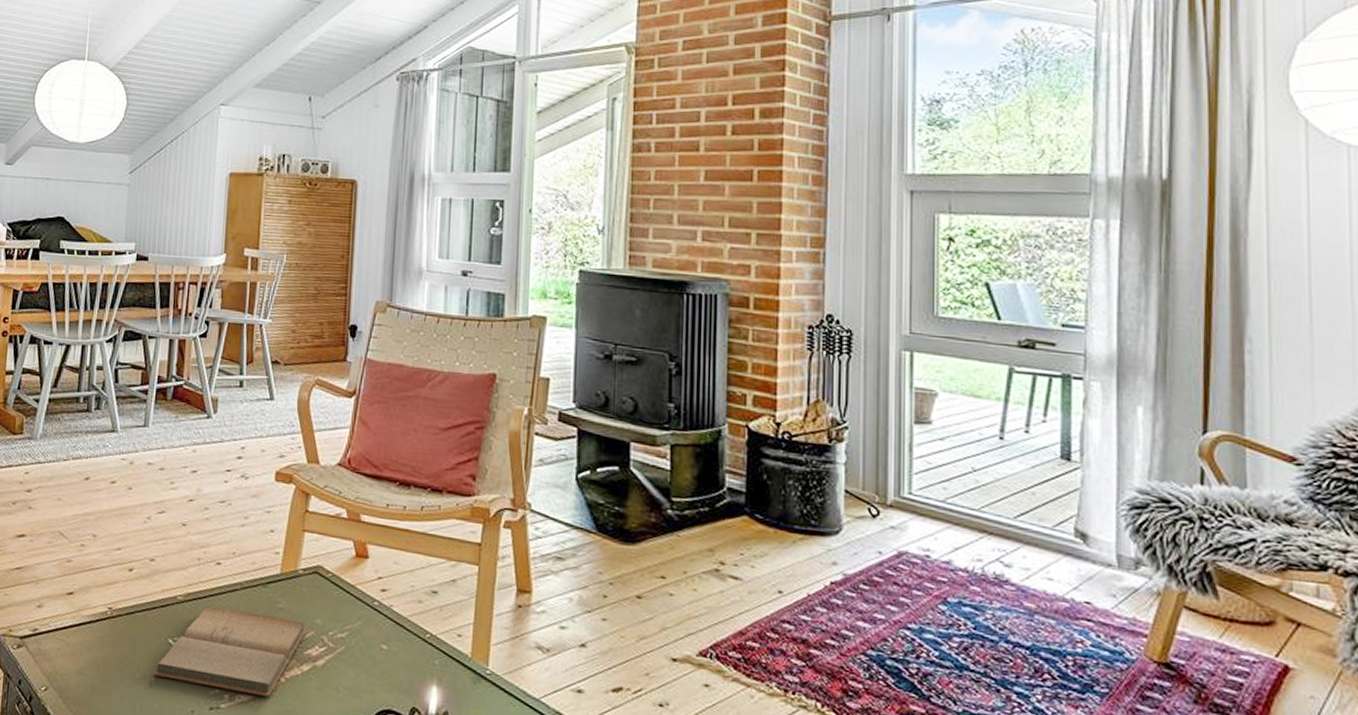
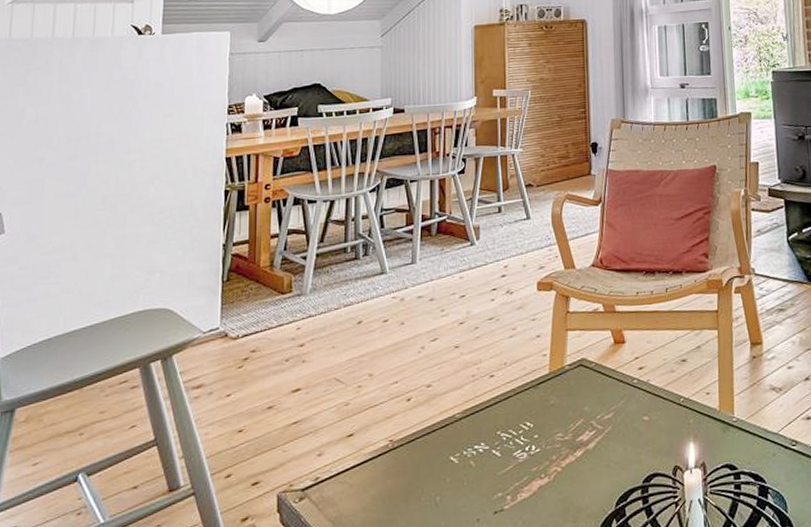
book: present [154,606,307,697] -> none [438,412,577,495]

